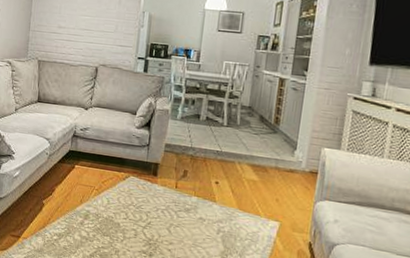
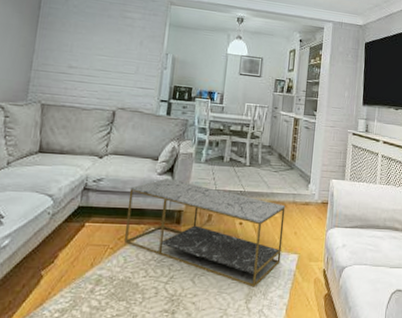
coffee table: none [108,132,267,247] -> present [125,178,286,287]

